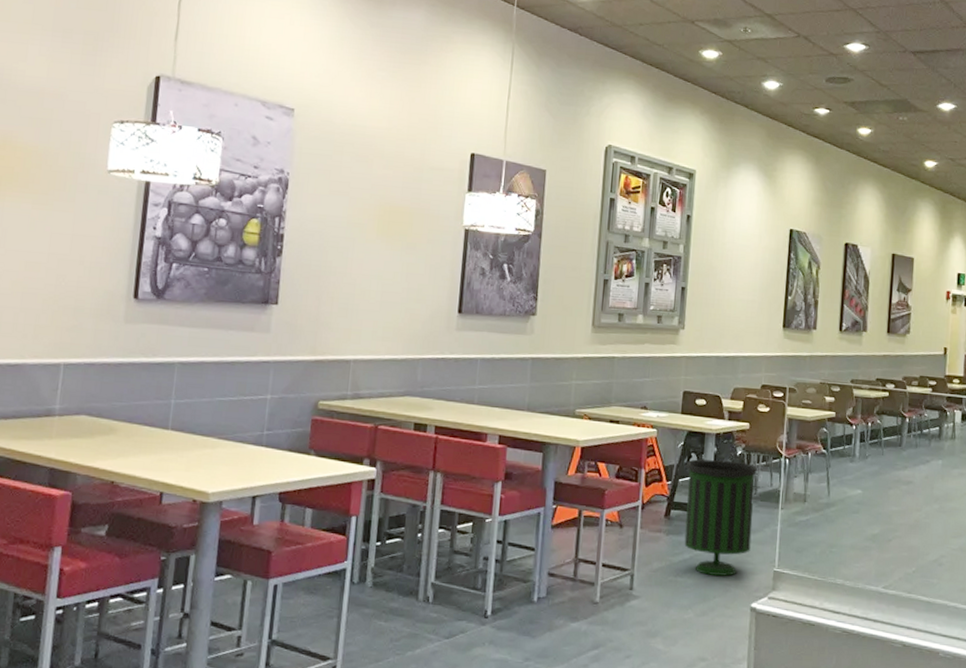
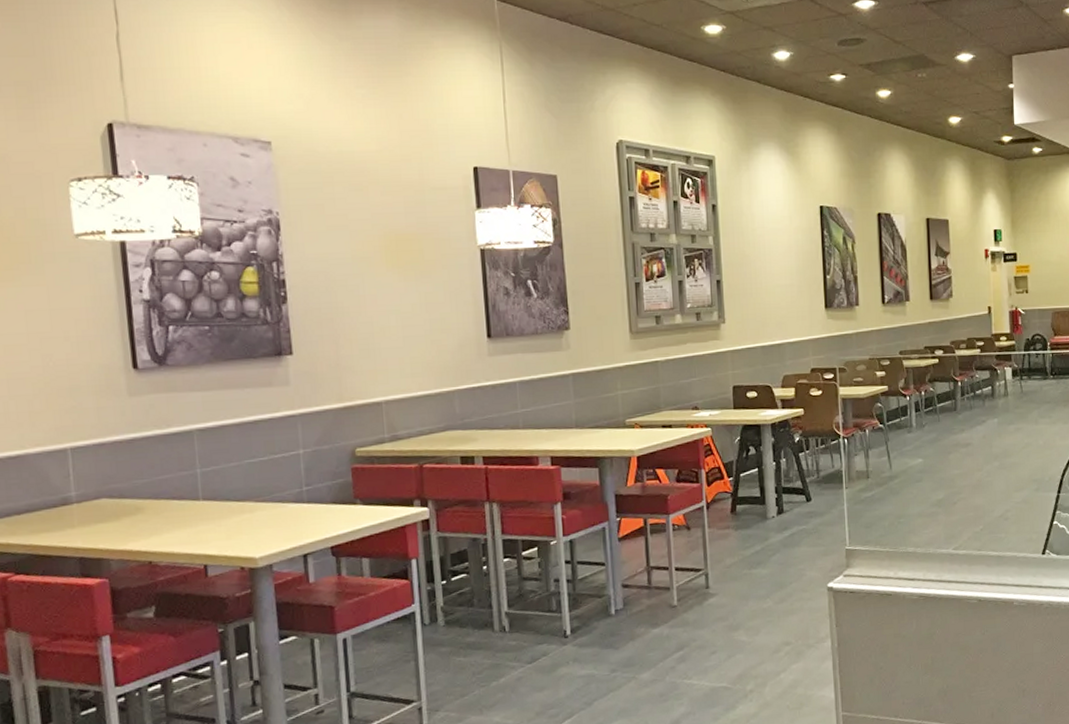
trash can: present [684,459,759,576] -> none [745,448,820,563]

